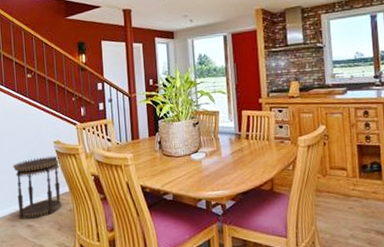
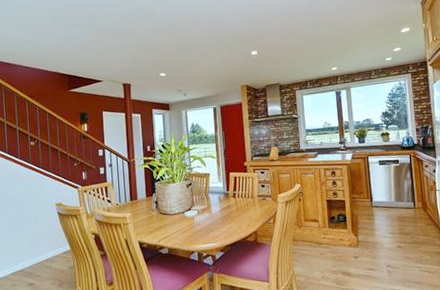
side table: present [13,155,62,219] -> none [15,217,63,278]

